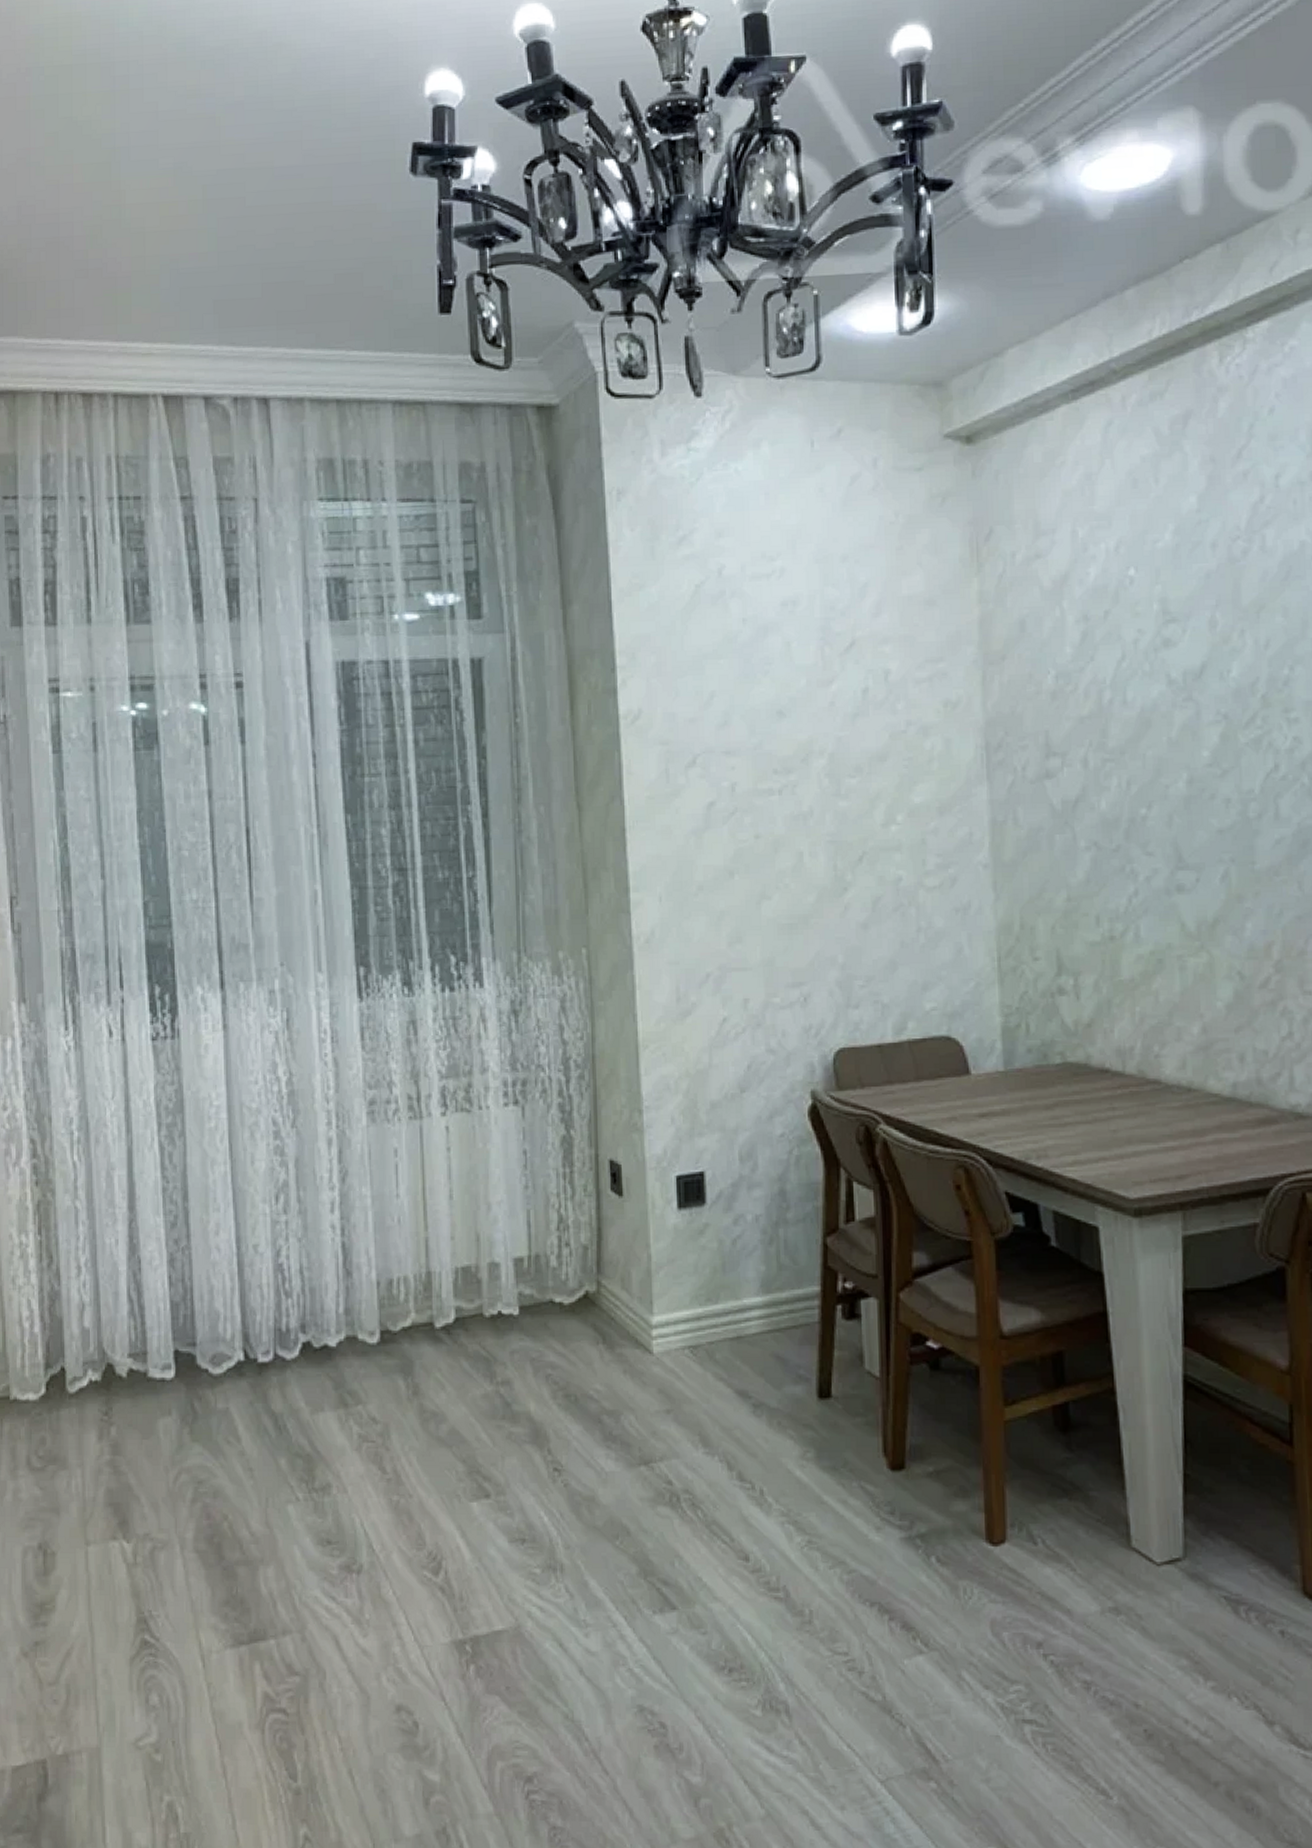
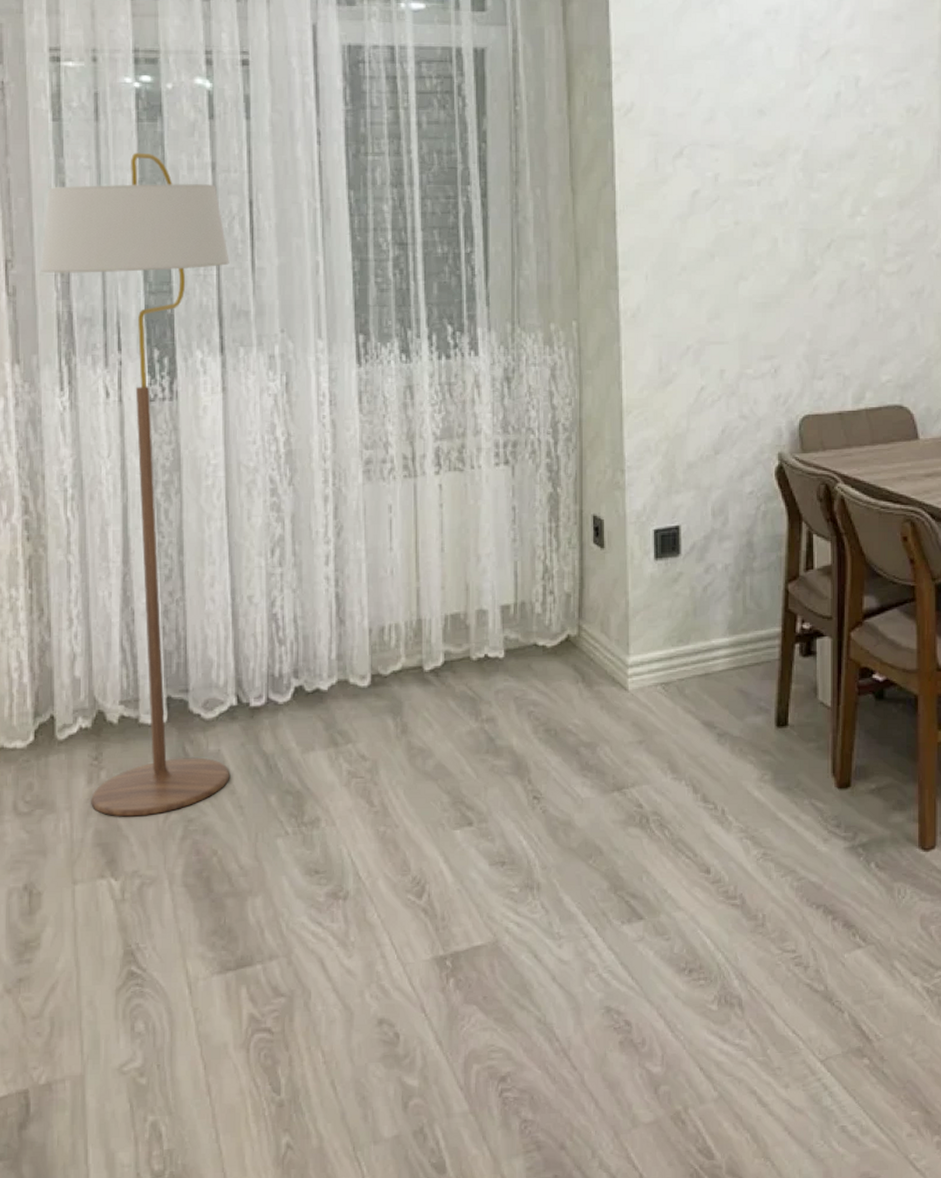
floor lamp: none [44,782,238,1476] -> present [41,152,230,817]

